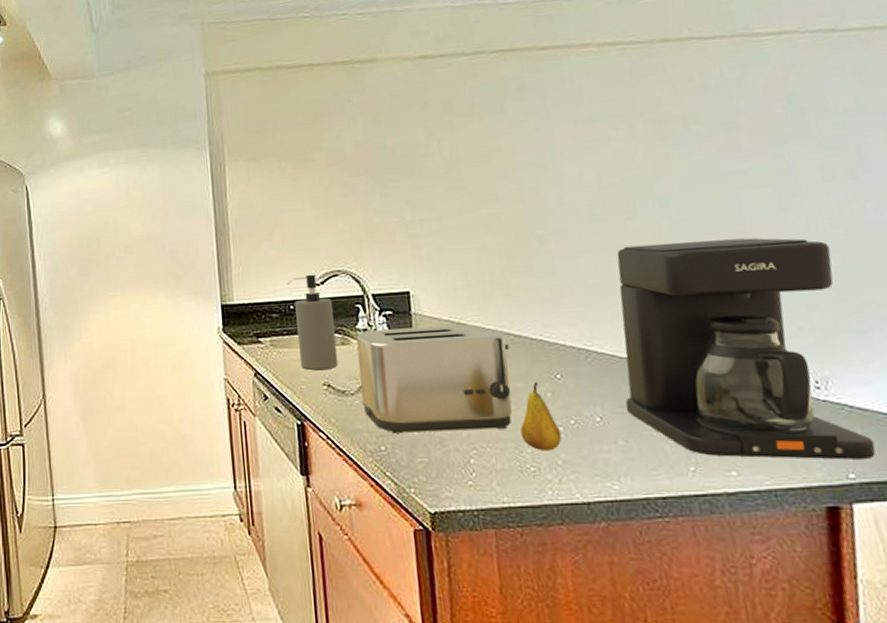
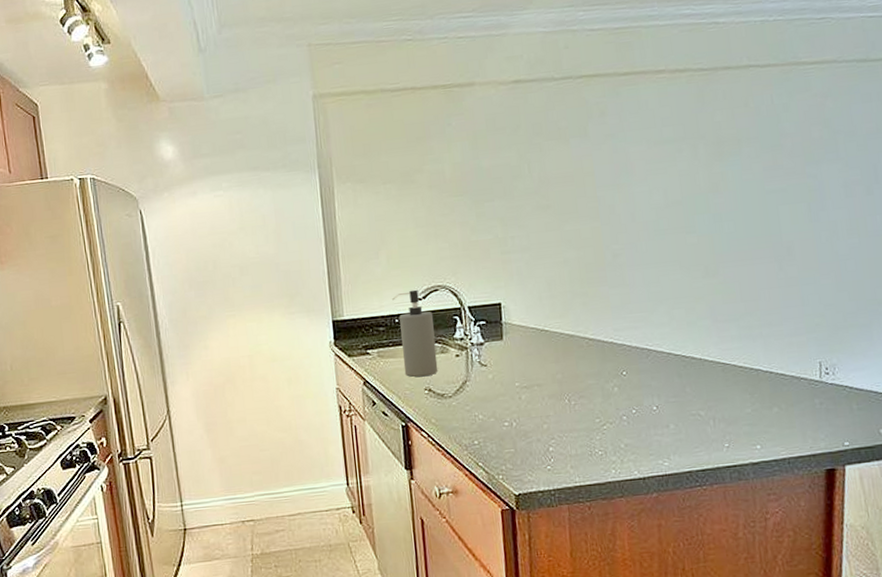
toaster: present [356,324,513,433] -> none [453,331,586,429]
fruit: present [520,382,562,451] -> none [591,378,625,438]
coffee maker: present [616,237,876,460] -> none [676,247,866,434]

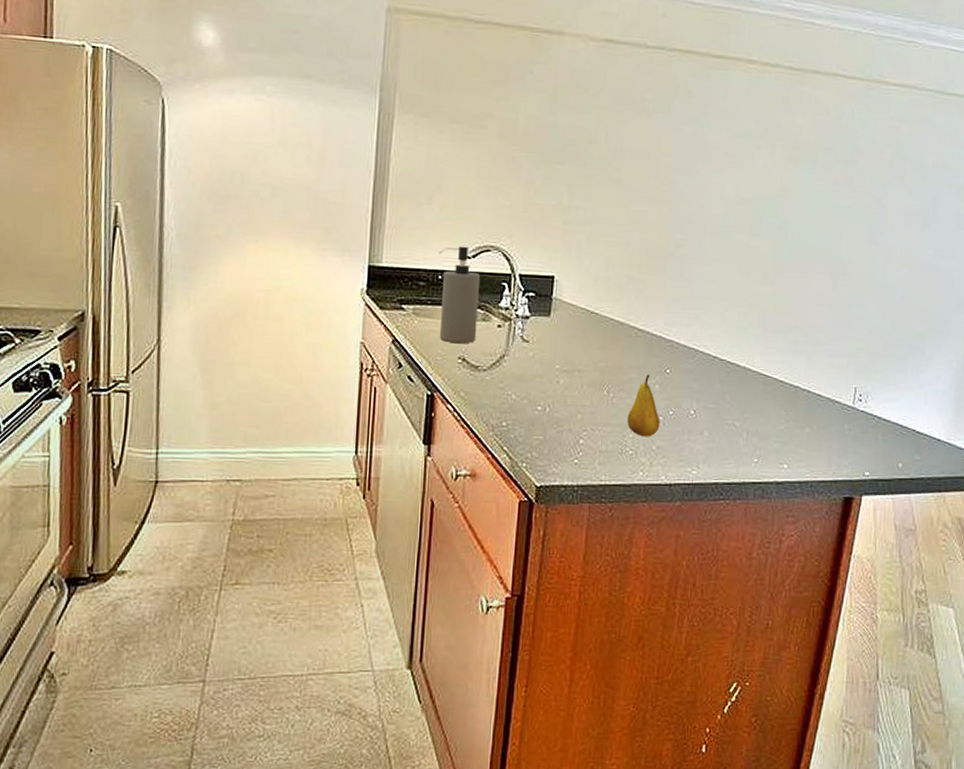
fruit: none [591,378,625,438] -> present [627,374,660,437]

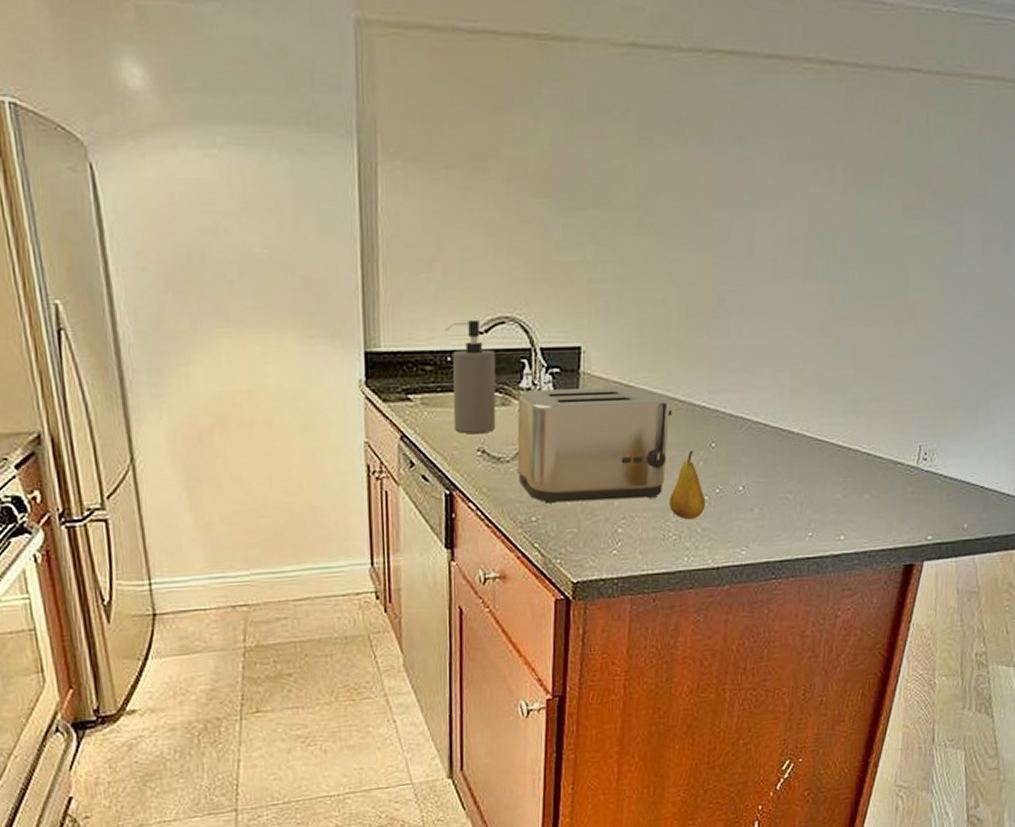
toaster: none [492,309,632,414] -> present [517,387,672,503]

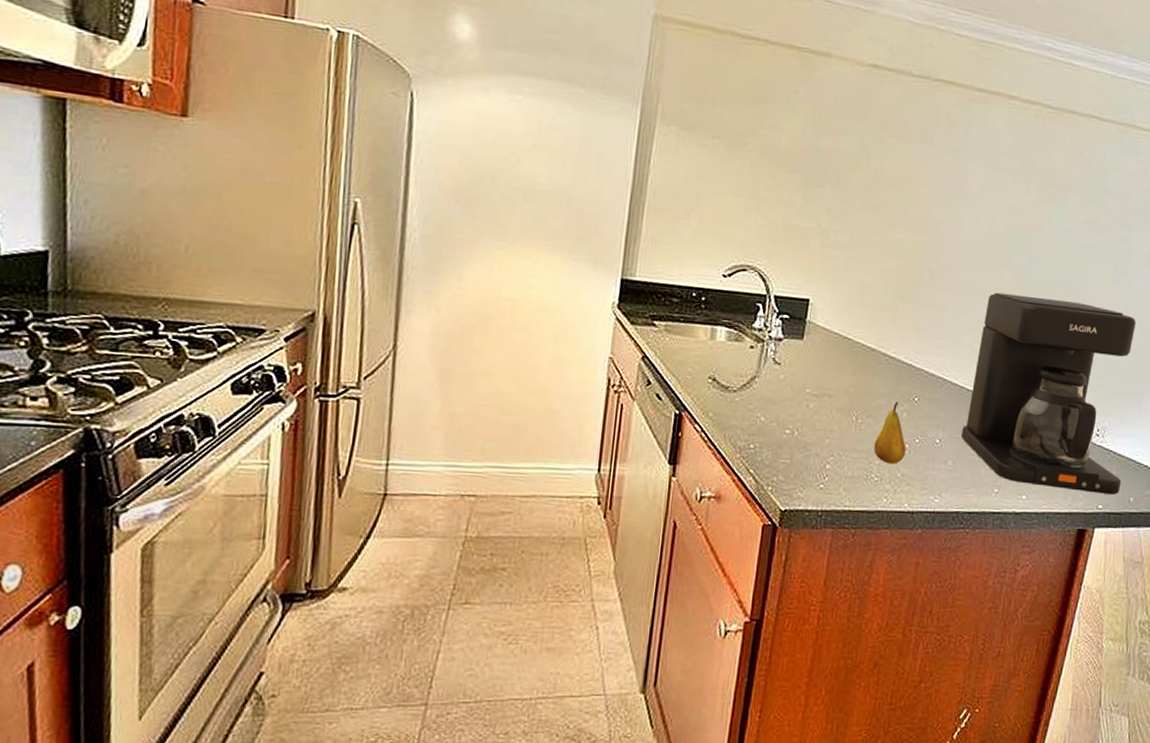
soap dispenser: present [445,319,496,434] -> none [690,263,736,364]
toaster: present [517,387,672,503] -> none [742,330,883,440]
coffee maker: none [766,308,969,524] -> present [960,292,1136,495]

